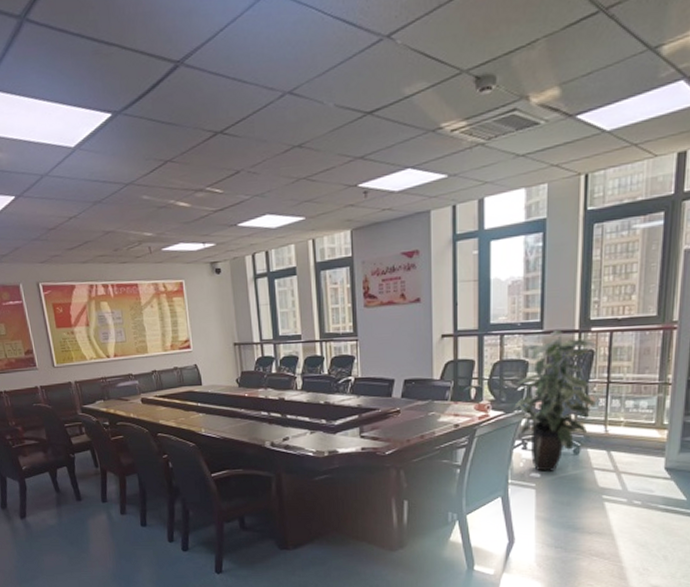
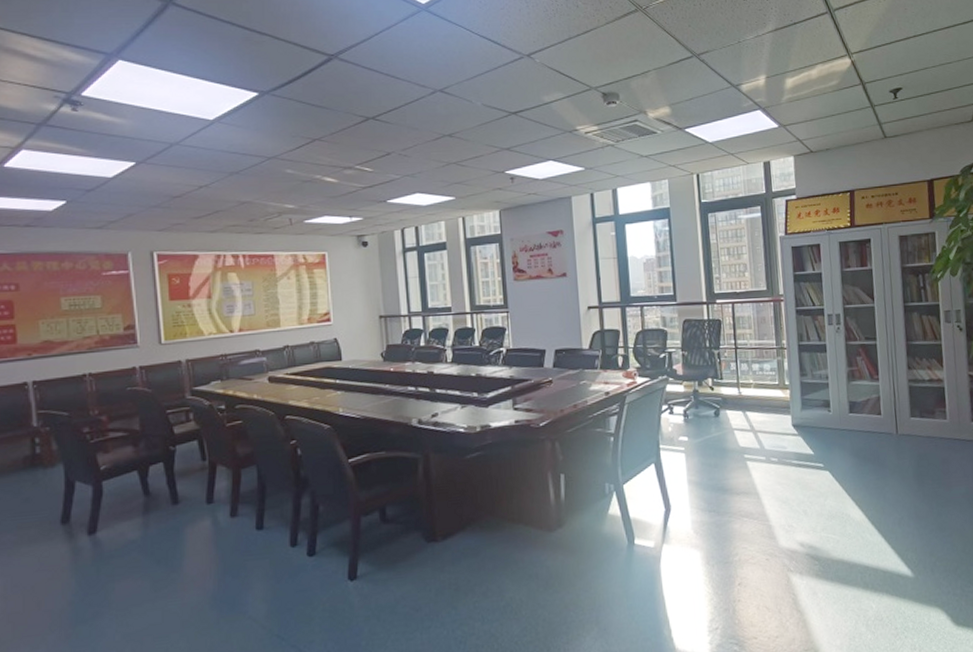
indoor plant: present [514,330,597,472] -> none [658,302,728,435]

